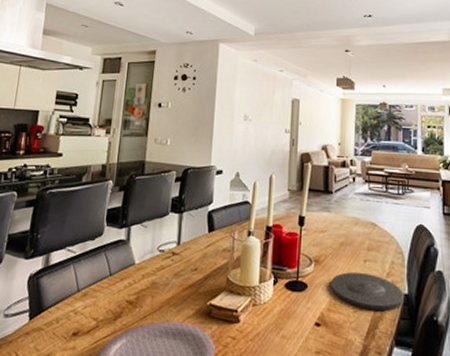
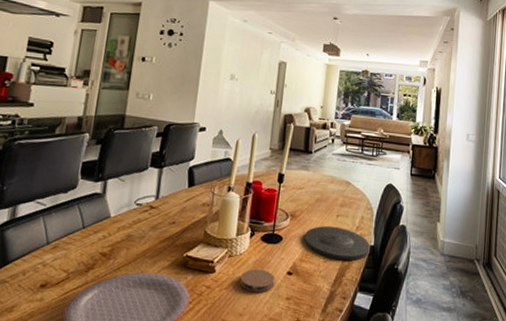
coaster: none [266,318,302,345] -> present [240,268,275,292]

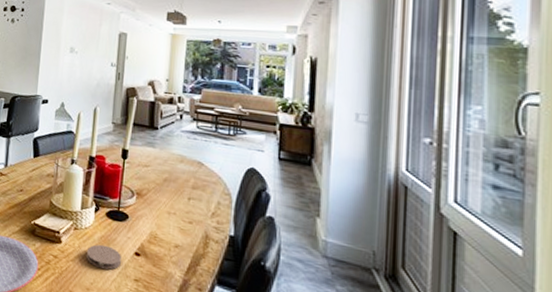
plate: present [304,226,370,261] -> none [152,207,229,250]

